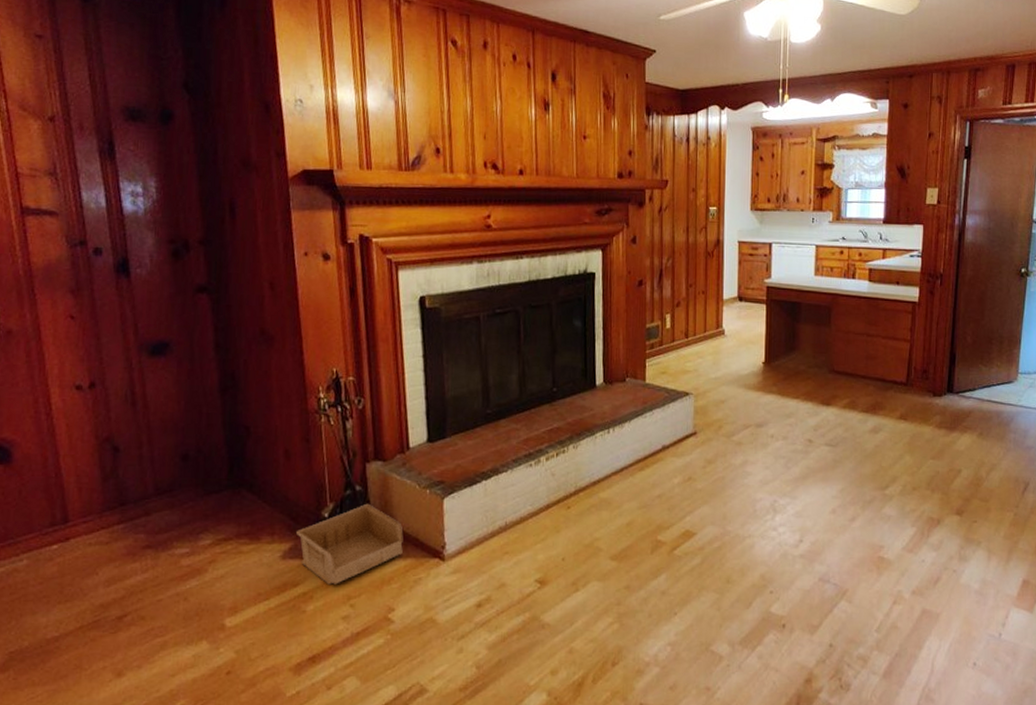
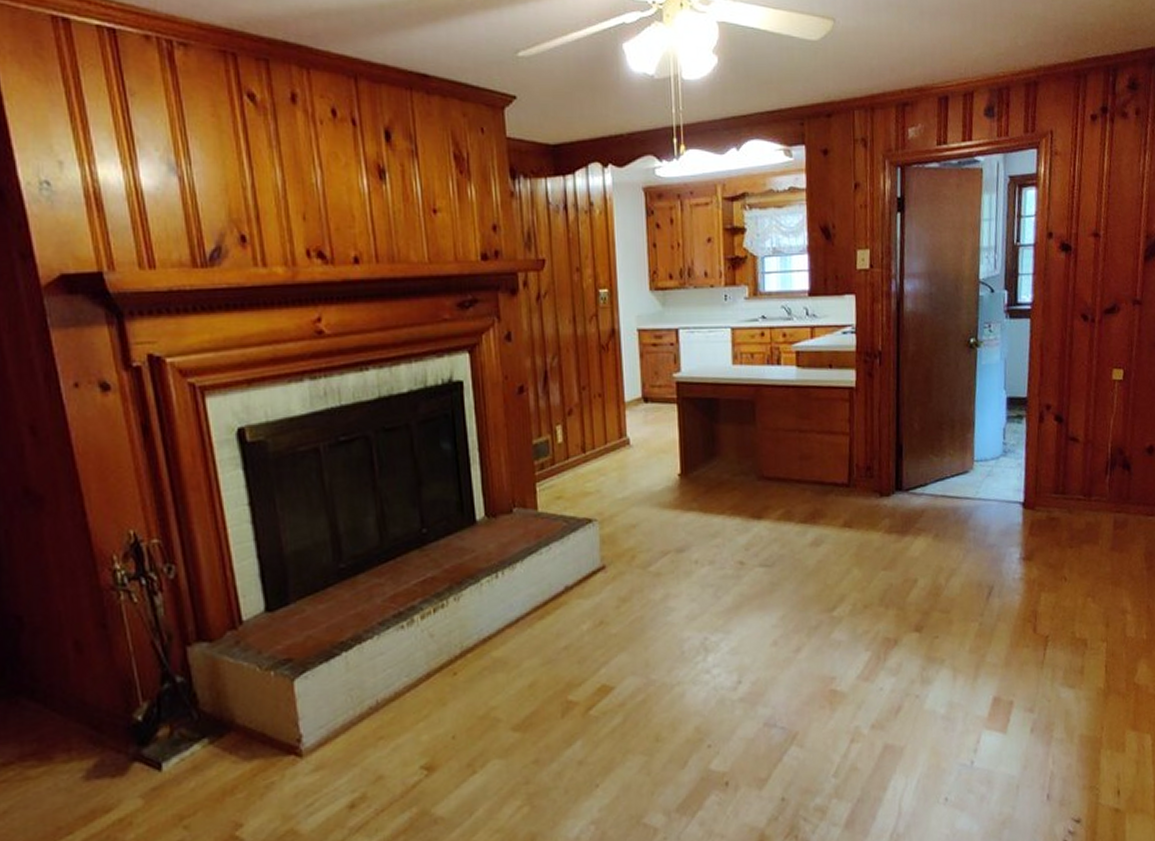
storage bin: present [297,503,403,584] -> none [102,697,246,805]

